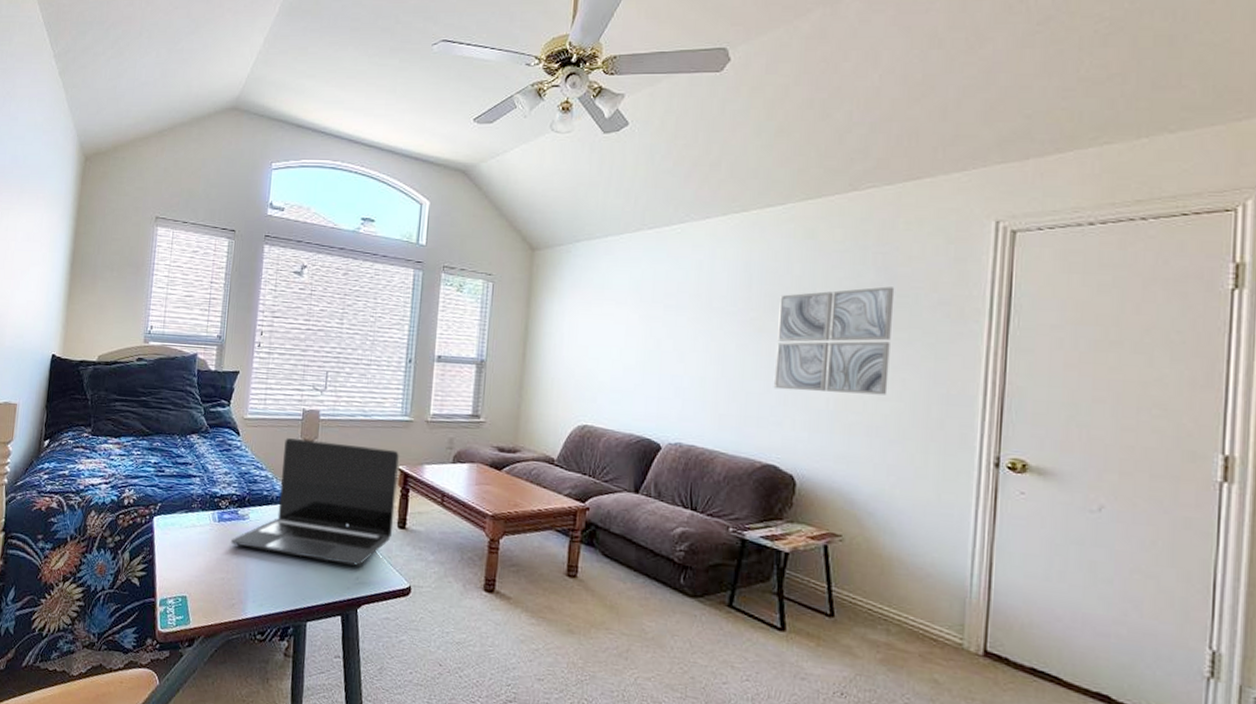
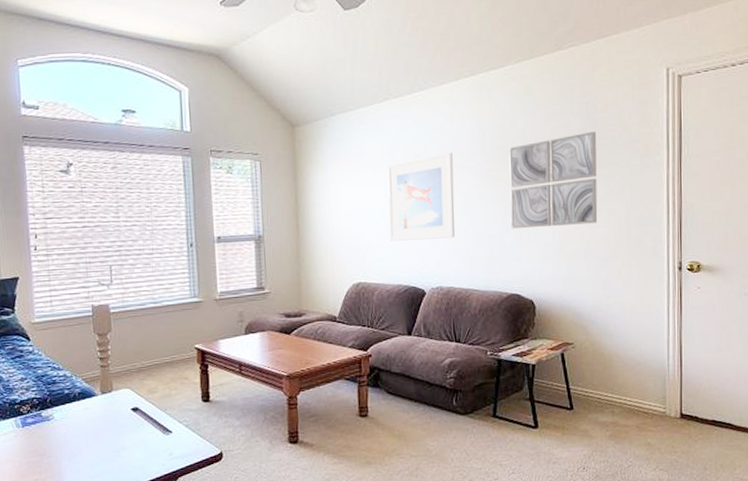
laptop: present [230,438,400,566] -> none [38,331,198,446]
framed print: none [626,293,710,390] -> present [387,152,455,241]

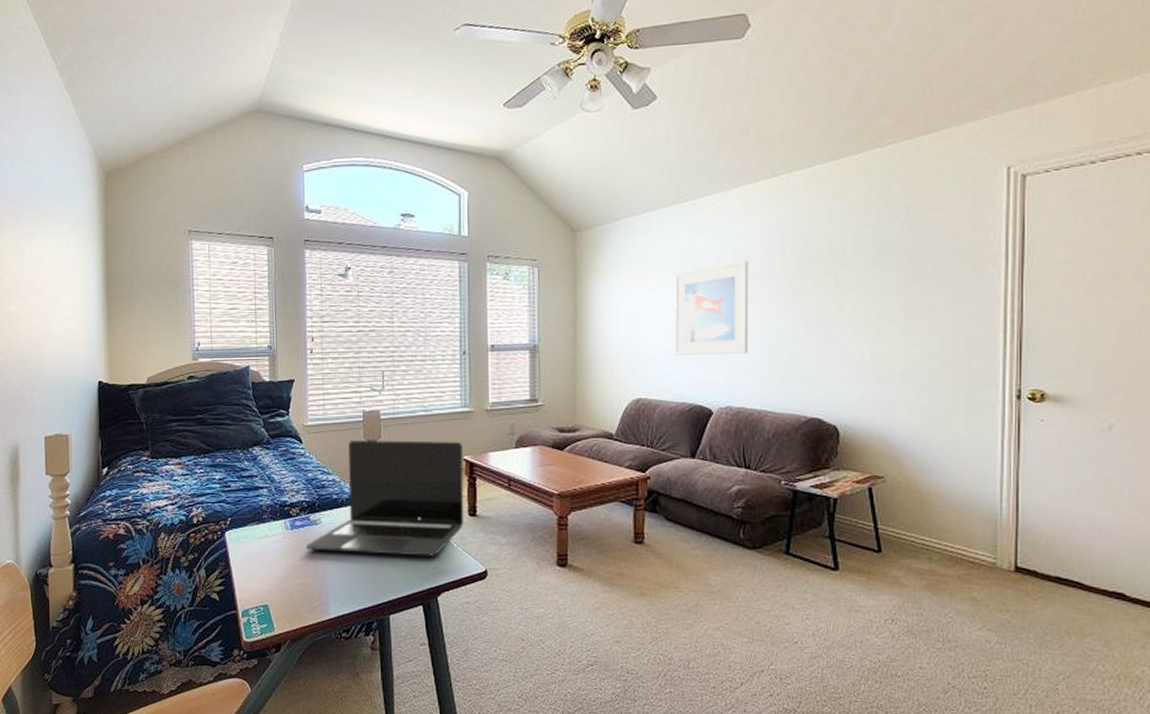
laptop: none [38,331,198,446] -> present [305,439,465,556]
wall art: present [509,131,598,229] -> none [812,238,919,346]

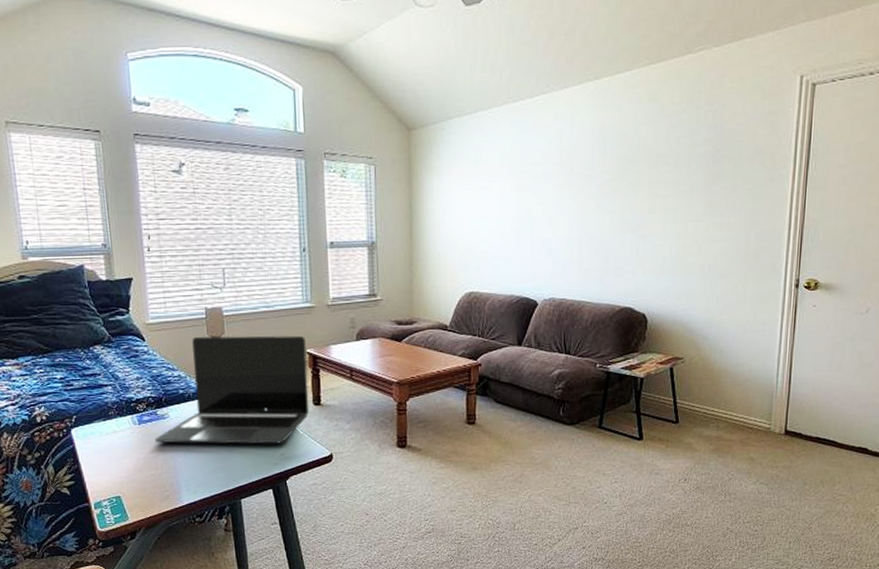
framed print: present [674,260,749,355] -> none [504,160,572,251]

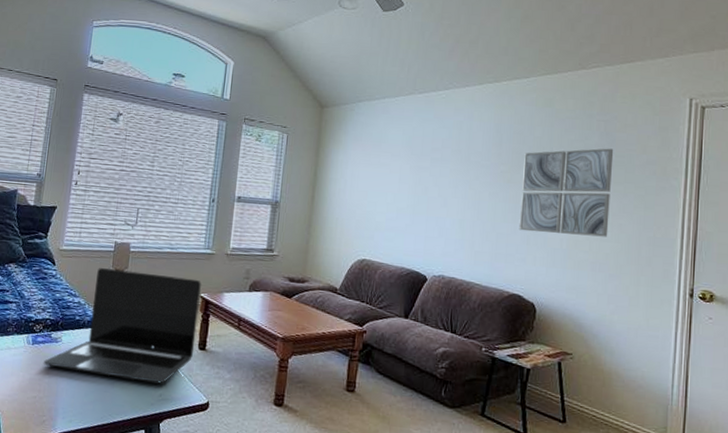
wall art: none [627,141,722,242] -> present [518,148,614,237]

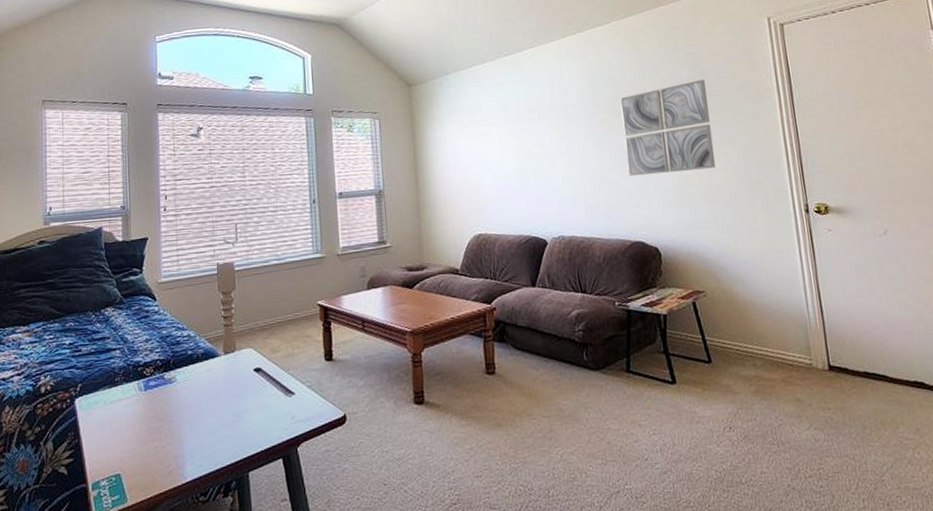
laptop: present [43,268,202,384] -> none [160,287,321,411]

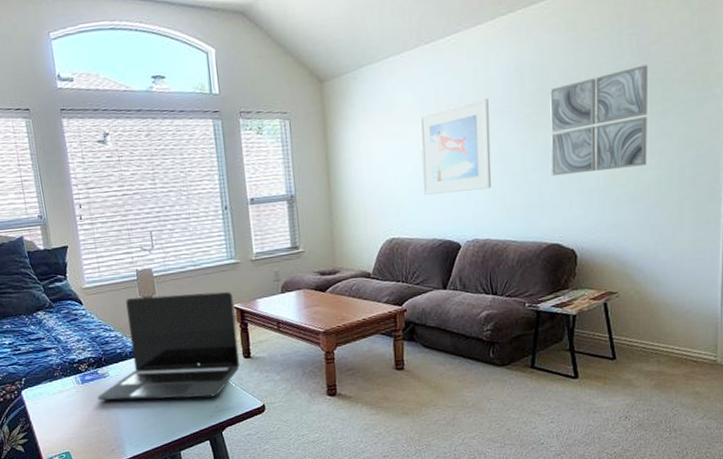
laptop: none [160,287,321,411] -> present [97,291,240,401]
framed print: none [501,104,573,192] -> present [419,98,492,195]

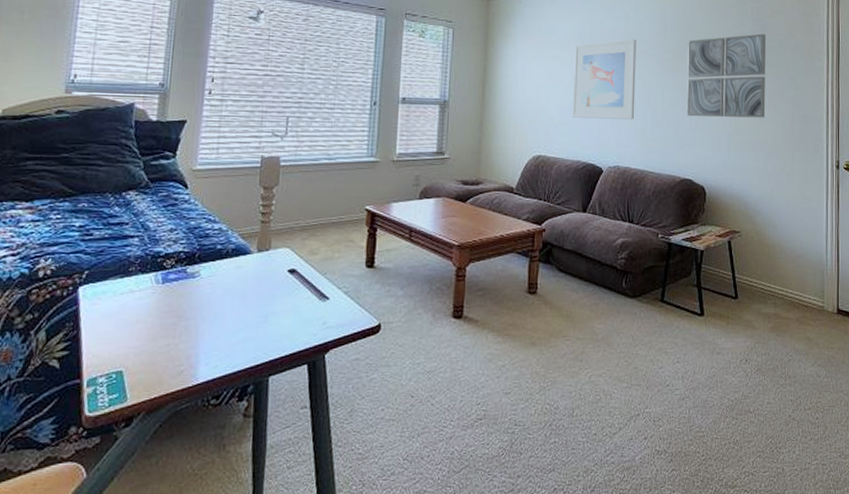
laptop: present [97,291,240,401] -> none [177,186,367,311]

